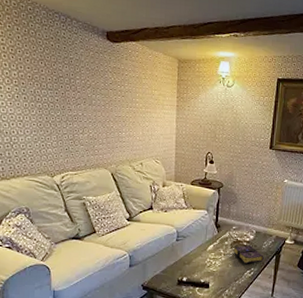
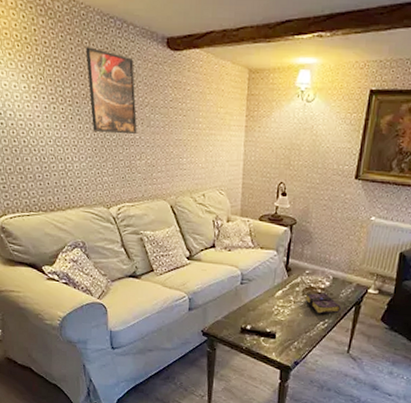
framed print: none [32,36,80,111] -> present [85,47,137,134]

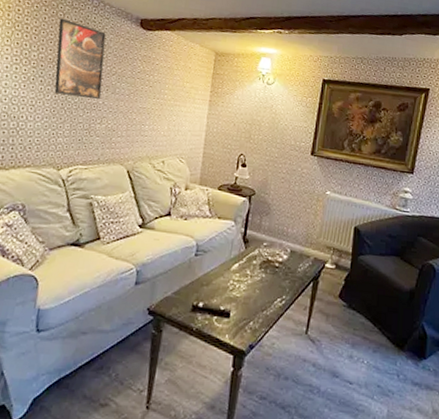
book: present [305,293,341,314] -> none [262,266,299,290]

